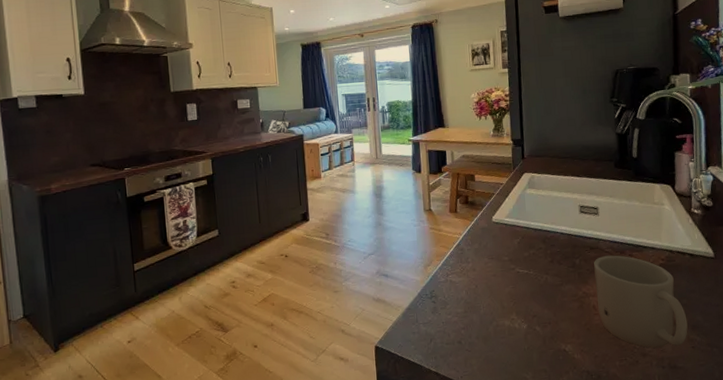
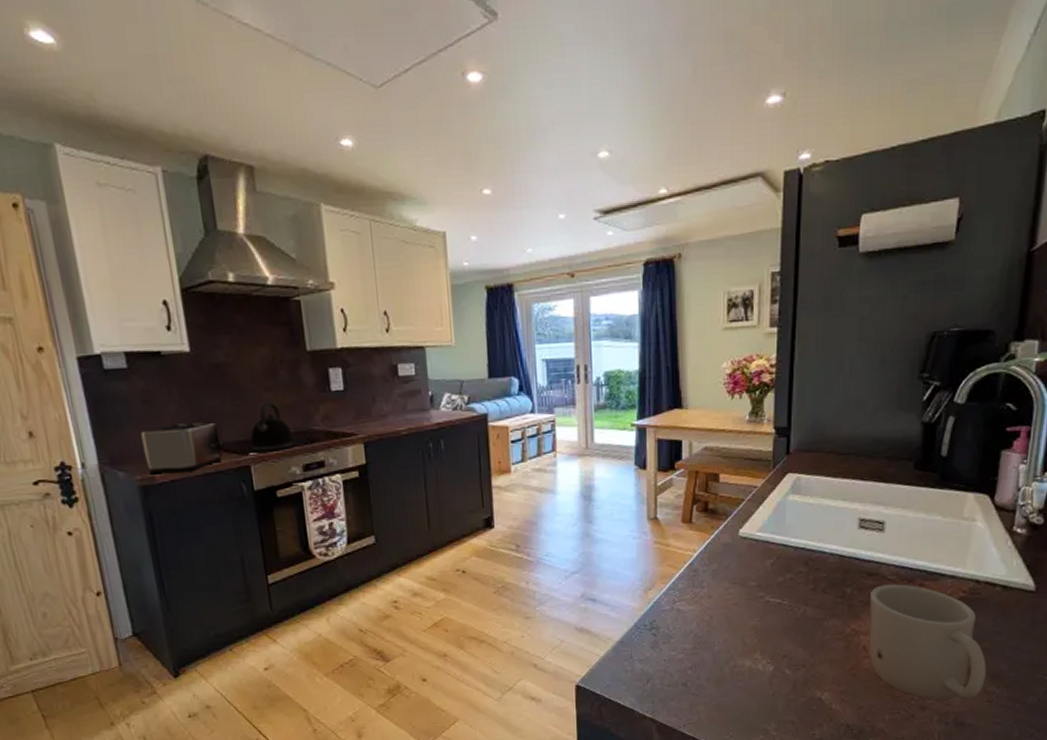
toaster: none [42,144,106,187] -> present [140,420,224,475]
kettle: none [125,130,159,169] -> present [250,402,295,454]

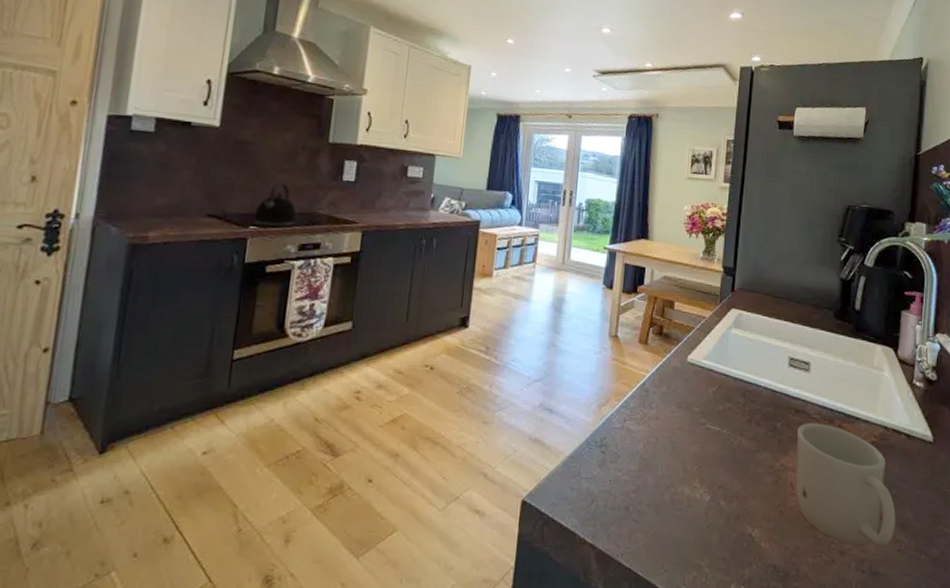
toaster: present [140,420,224,475] -> none [143,188,227,237]

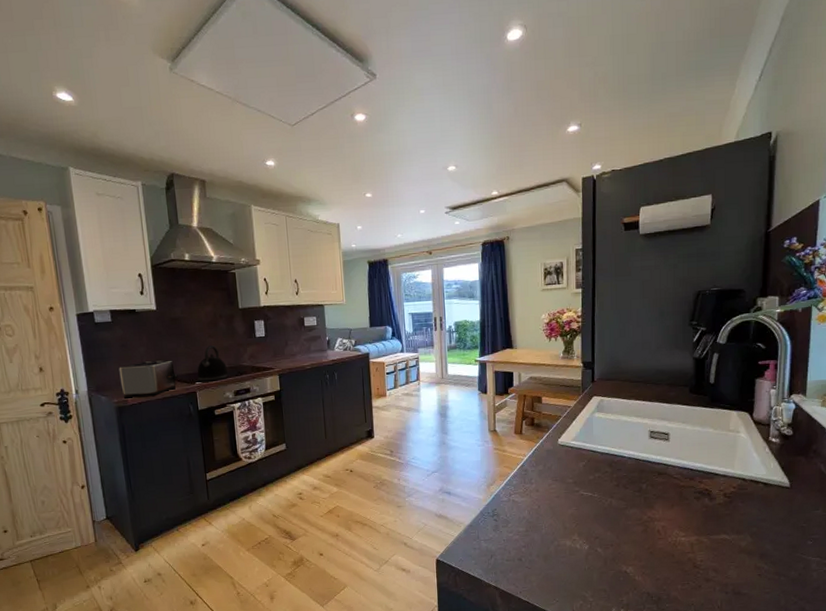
toaster: none [143,188,227,237] -> present [119,359,178,399]
mug: present [795,423,896,547] -> none [661,481,755,574]

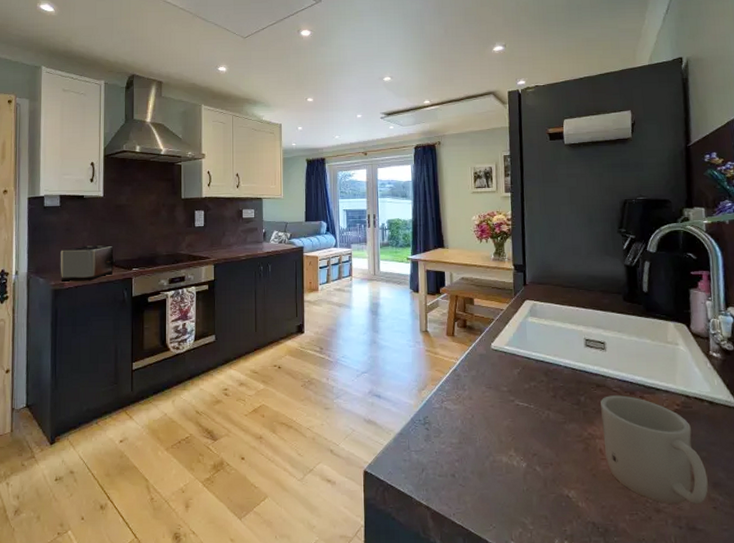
kettle: present [196,345,229,383] -> none [134,233,165,270]
mug: none [661,481,755,574] -> present [601,395,709,505]

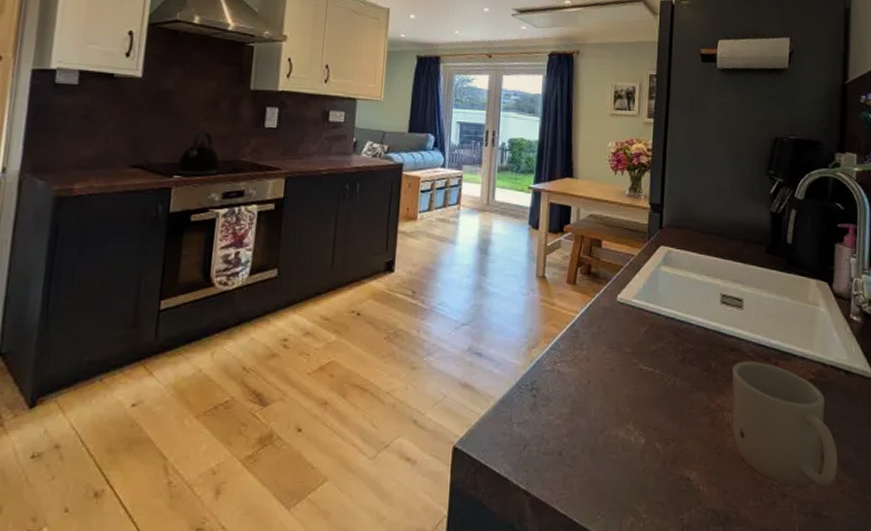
toaster: present [60,244,116,282] -> none [68,139,151,188]
kettle: none [134,233,165,270] -> present [176,131,220,178]

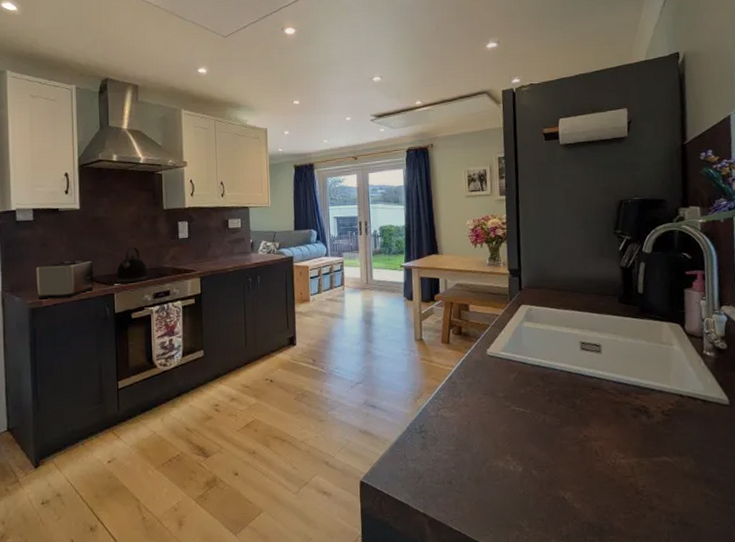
toaster: none [68,139,151,188] -> present [36,259,96,300]
mug: present [732,361,838,488] -> none [596,397,701,502]

